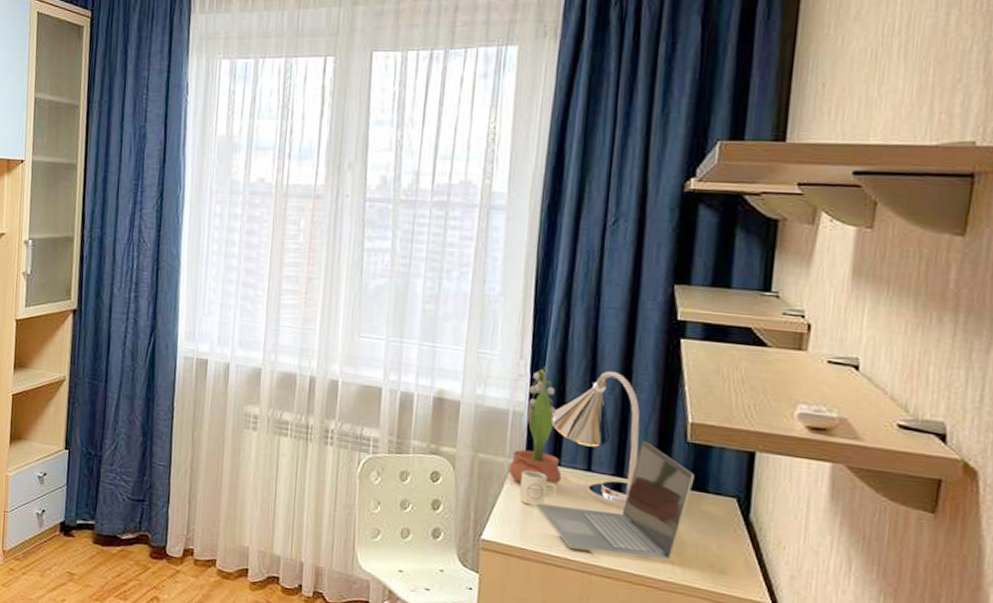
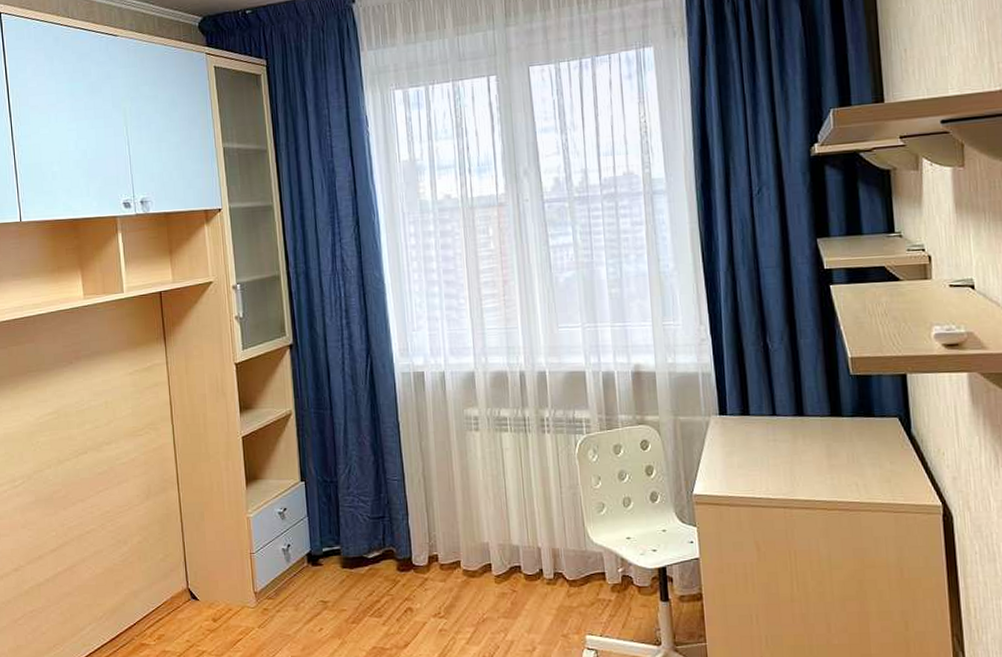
potted flower: present [508,367,562,488] -> none [706,328,753,437]
mug: present [519,470,558,506] -> none [718,424,752,456]
laptop: present [536,440,695,562] -> none [735,379,862,489]
table lamp: present [551,370,640,509] -> none [735,322,813,444]

